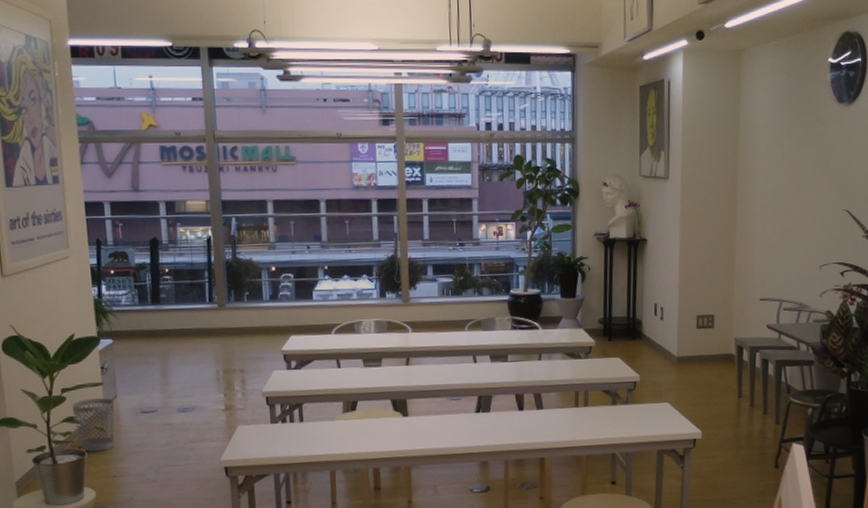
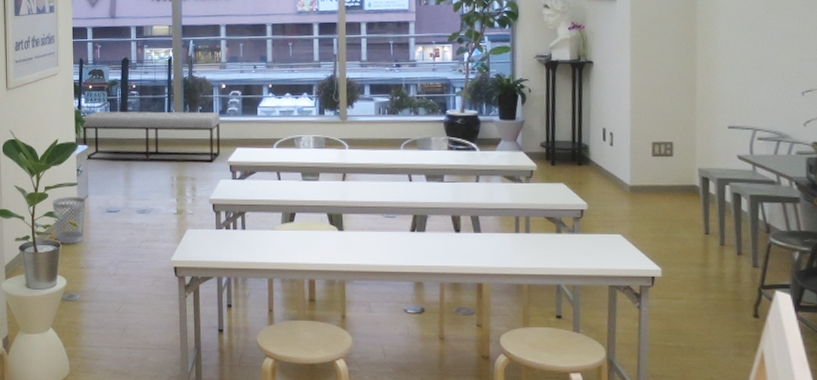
bench: none [104,297,272,357] -> present [82,111,221,163]

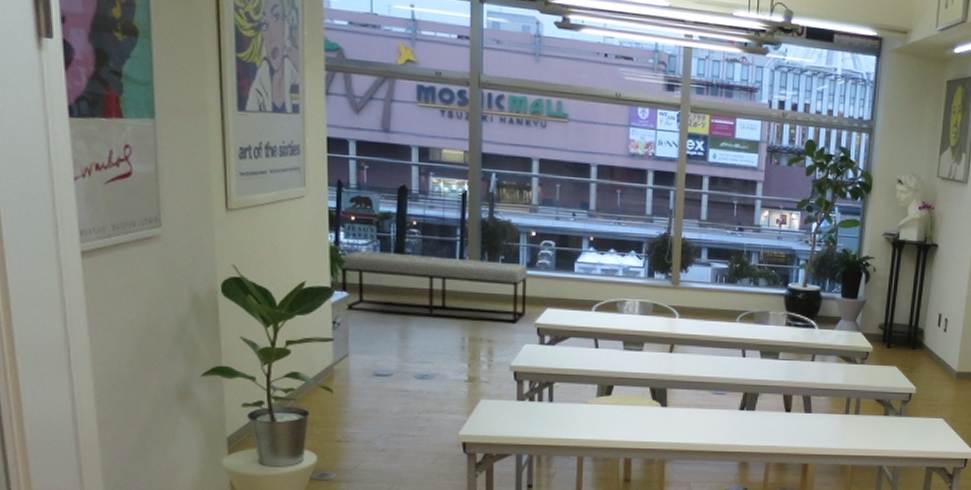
wastebasket: present [52,197,86,244] -> none [296,355,346,413]

